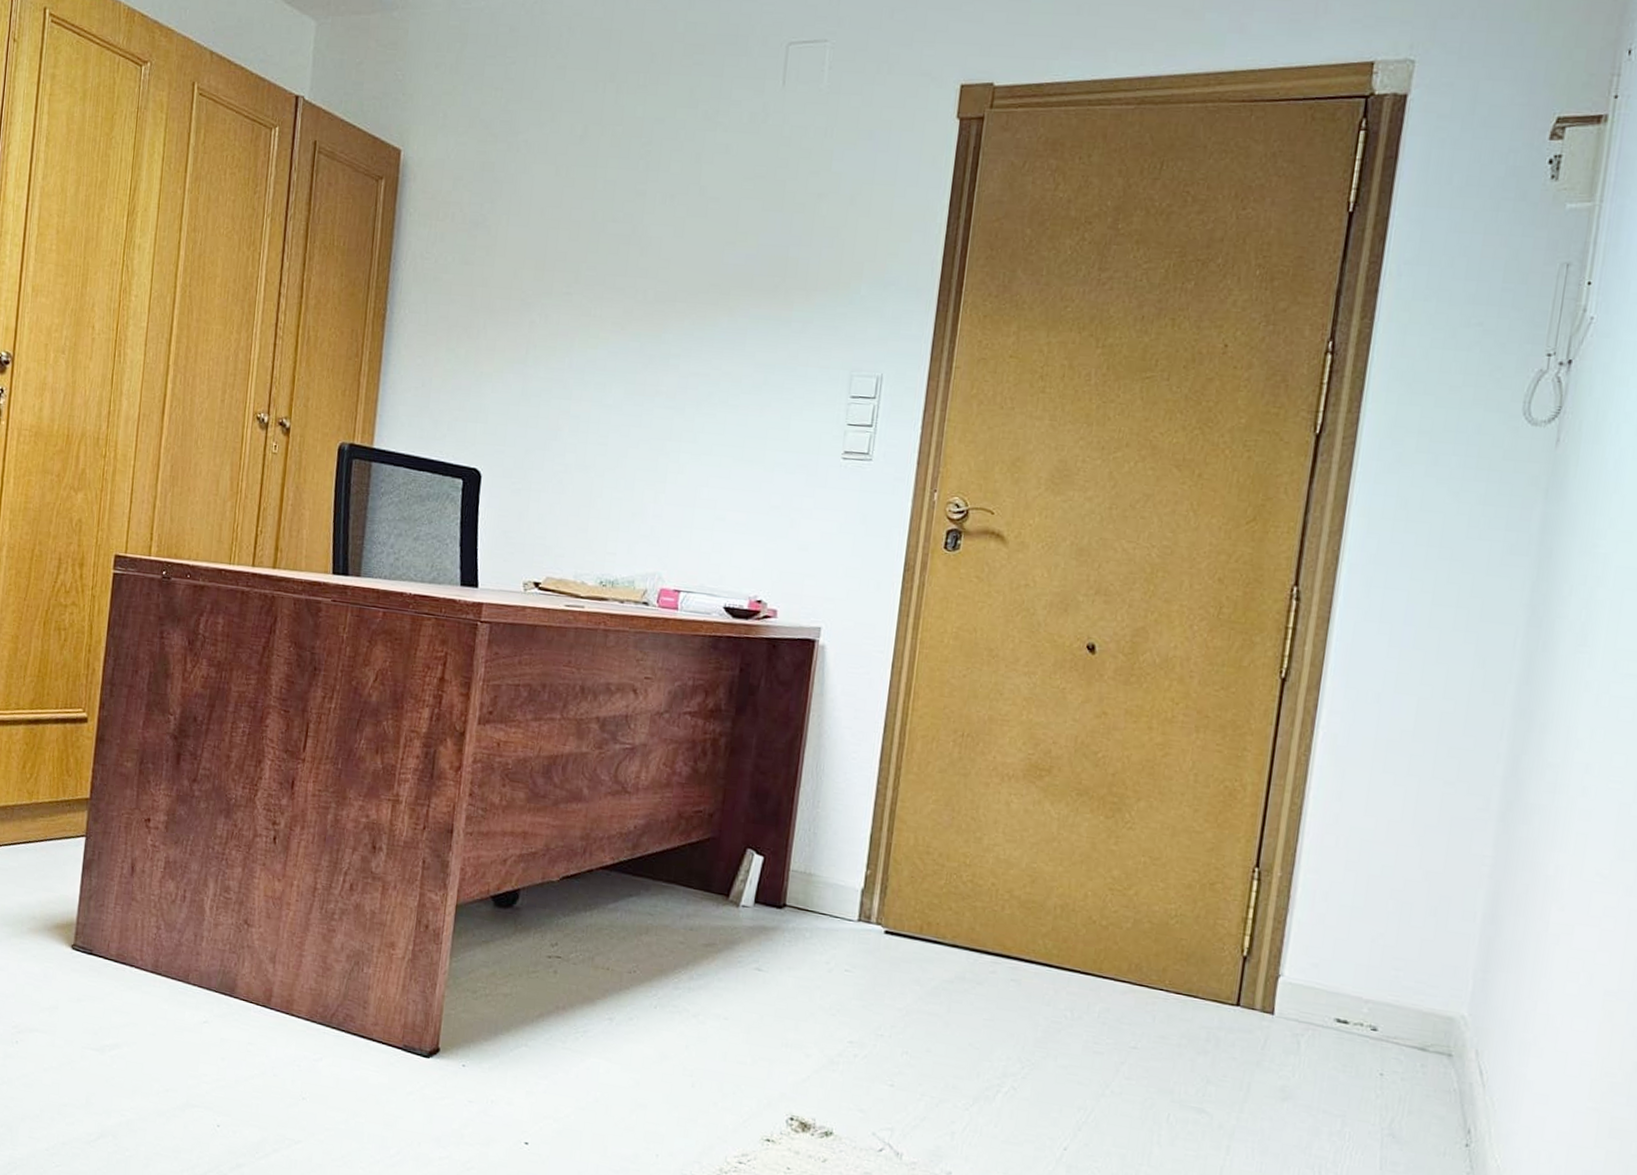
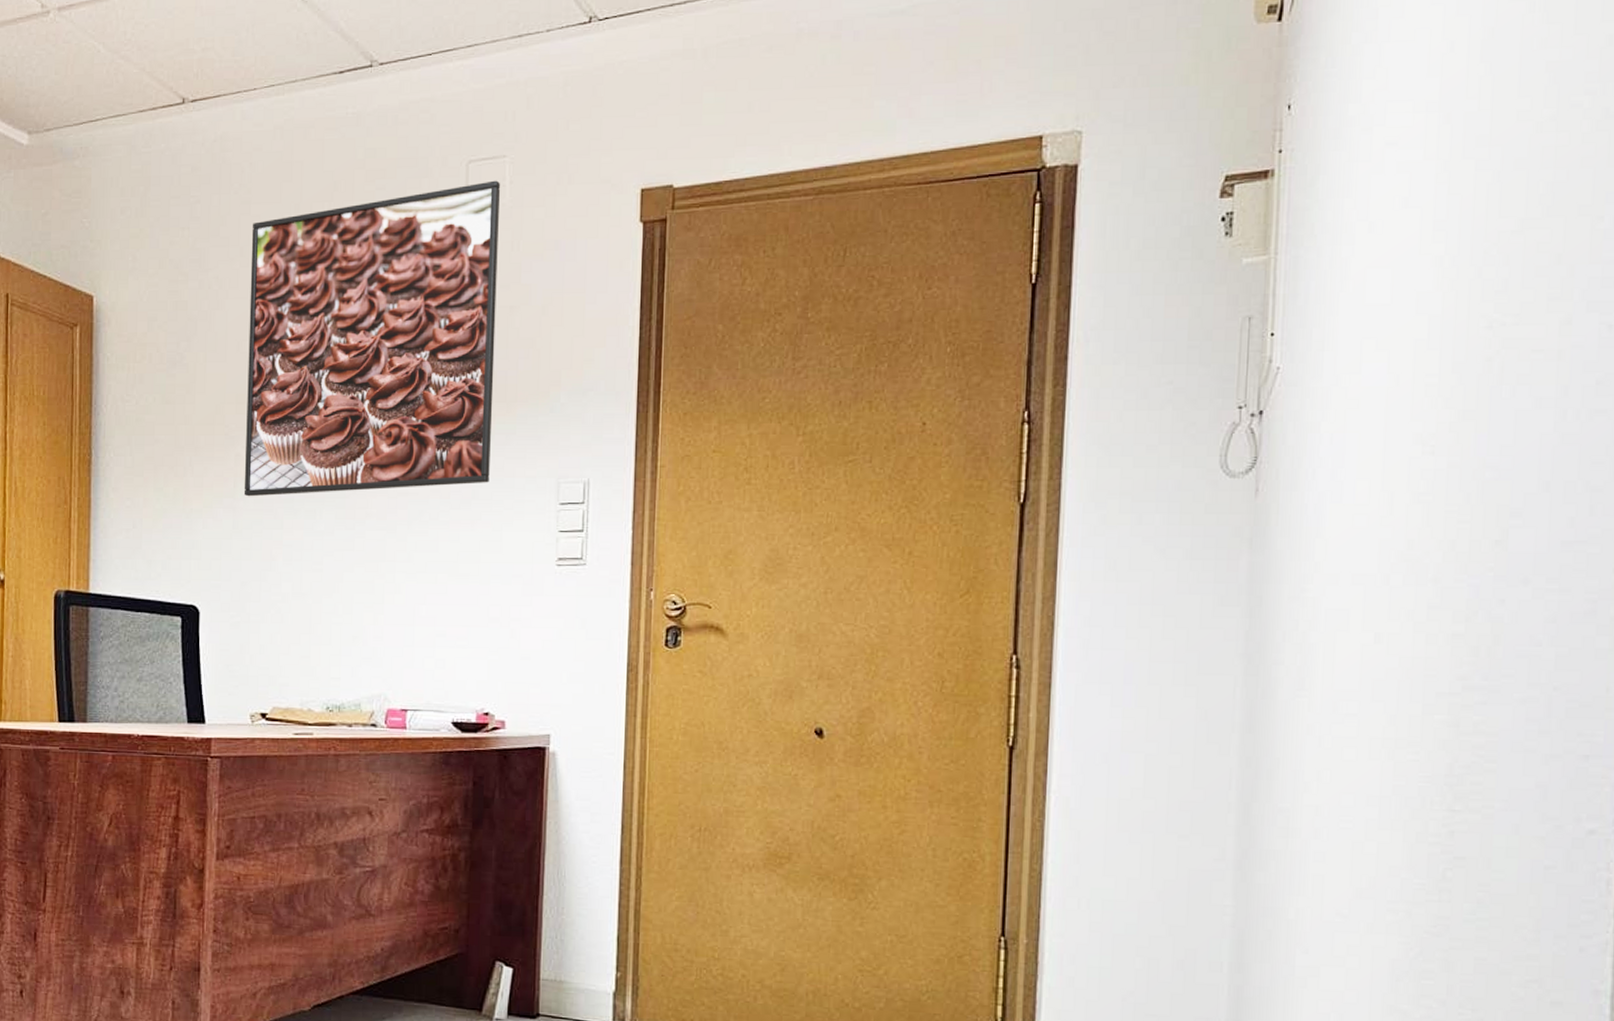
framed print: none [535,64,820,370] -> present [243,180,501,497]

